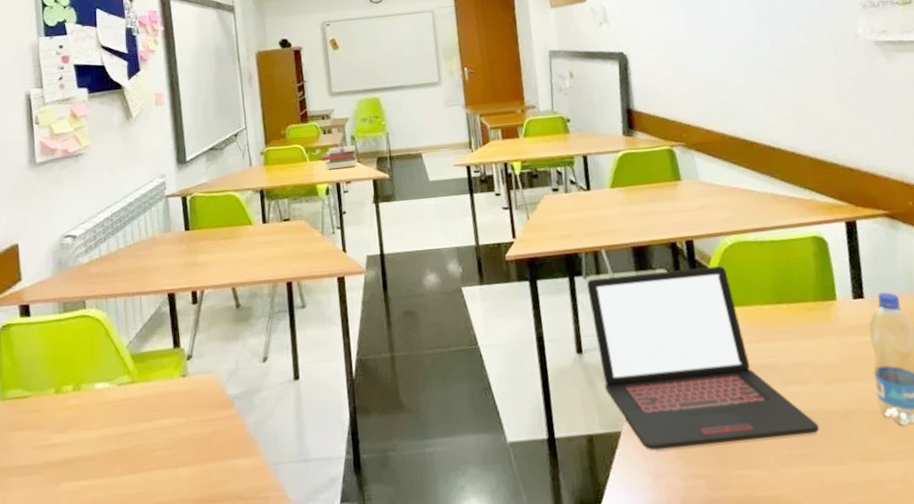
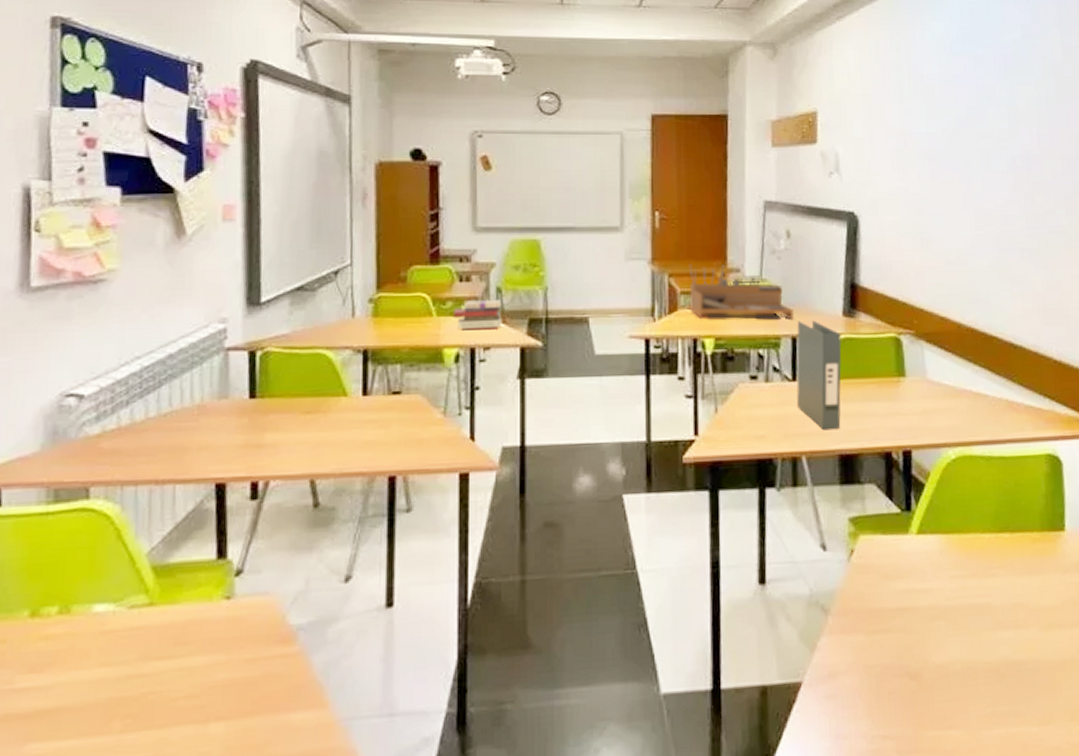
desk organizer: none [495,103,583,147] -> present [689,263,794,320]
binder: none [586,141,631,227] -> present [796,320,842,429]
laptop: present [586,266,819,450] -> none [779,484,1029,705]

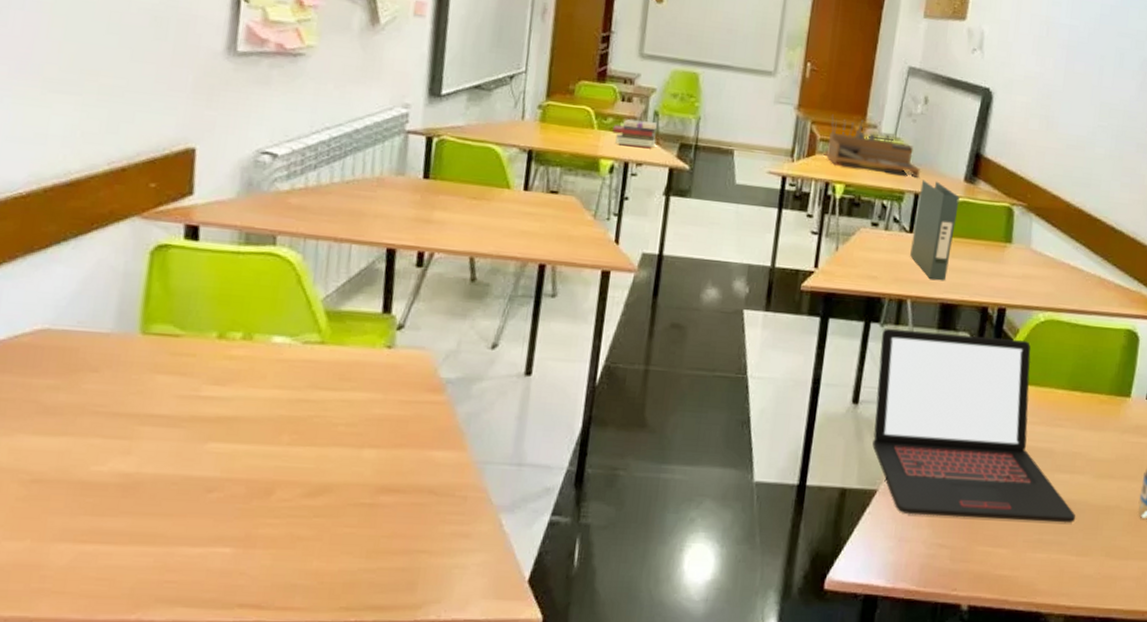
laptop: none [779,484,1029,705] -> present [872,328,1075,523]

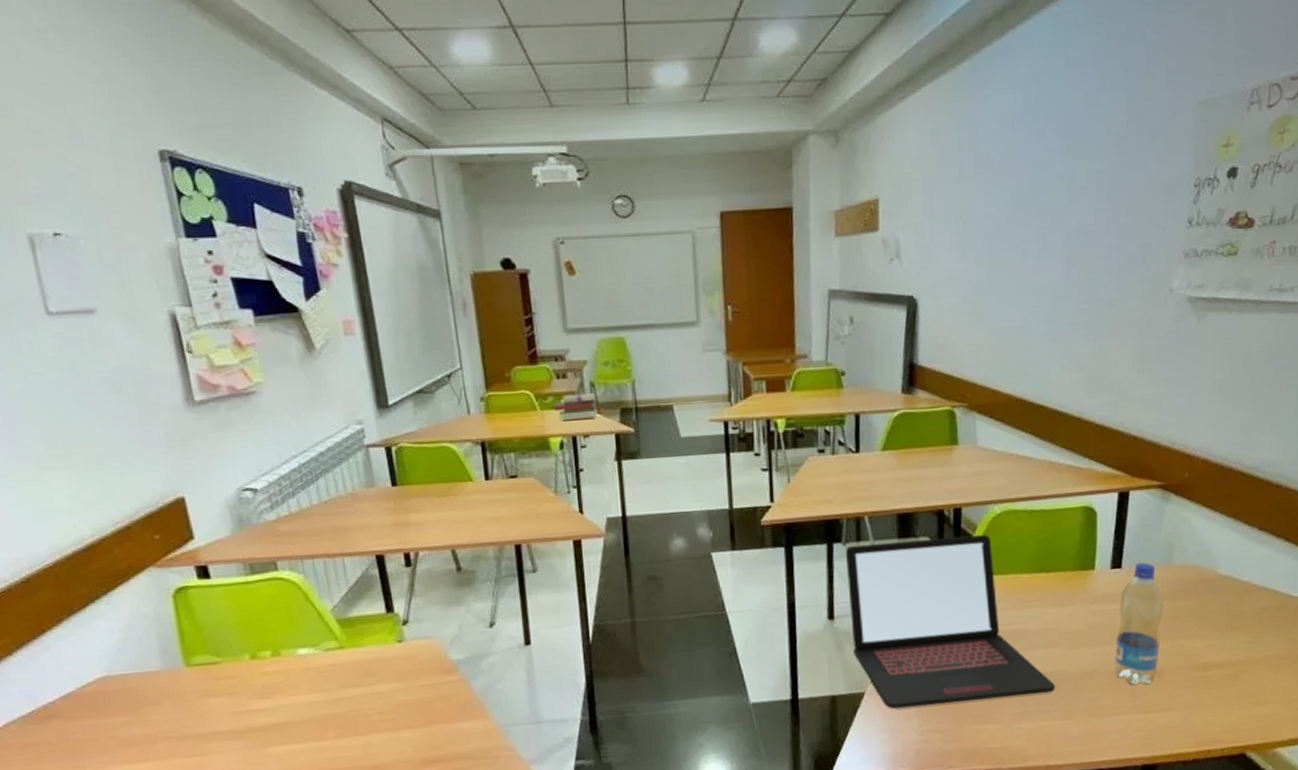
desk organizer: present [826,114,920,178] -> none [761,351,857,402]
binder: present [910,179,960,280] -> none [859,398,900,493]

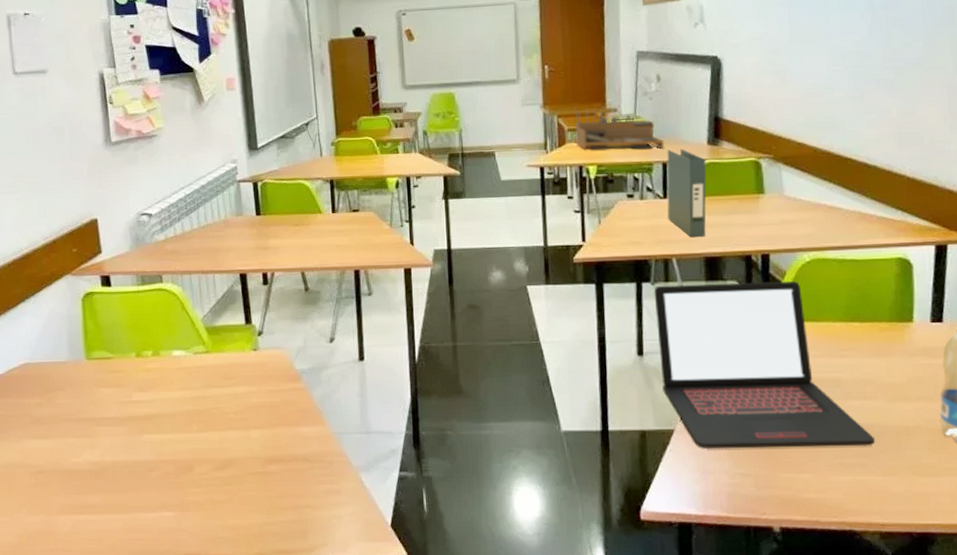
books: present [554,393,598,422] -> none [392,140,429,164]
desk organizer: none [761,351,857,402] -> present [575,106,664,151]
binder: none [859,398,900,493] -> present [667,148,707,237]

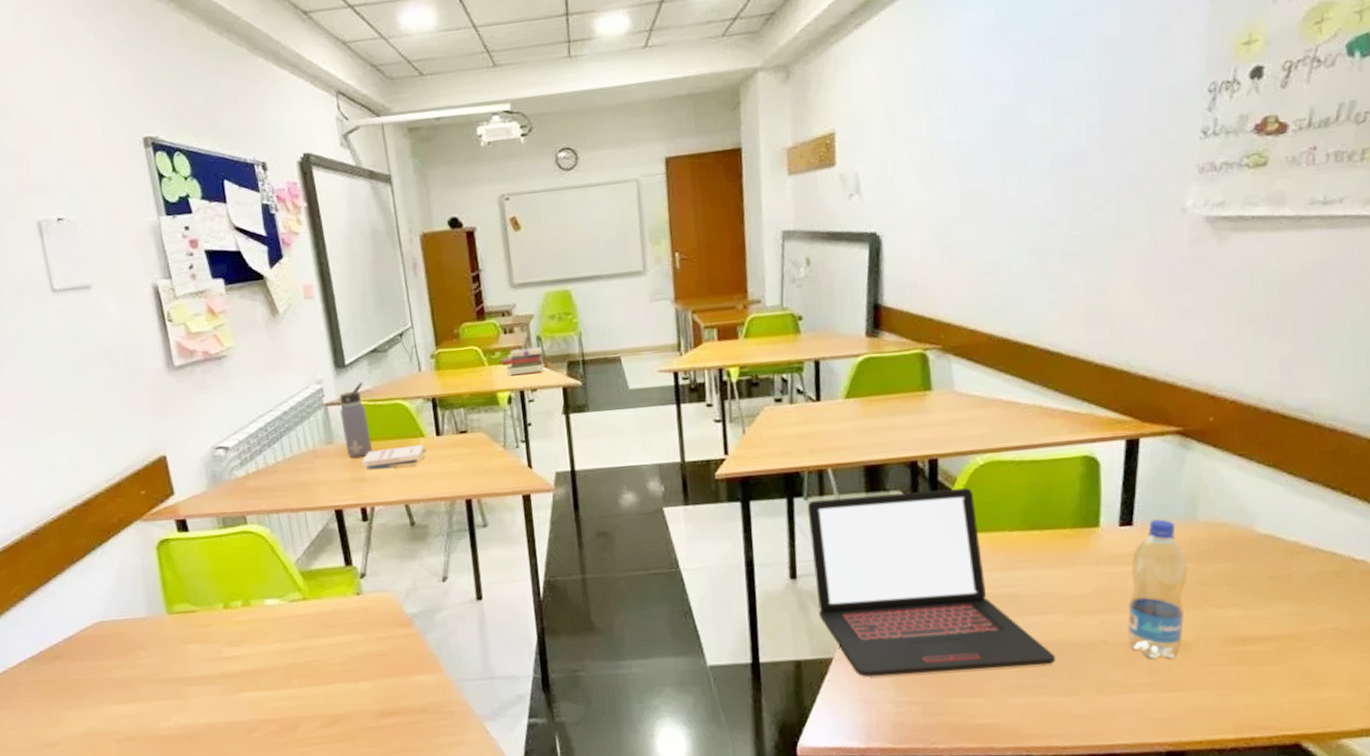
water bottle: none [250,163,277,228] -> present [339,381,373,458]
books: none [266,220,324,240] -> present [362,444,428,470]
books: none [392,140,429,164] -> present [502,347,545,376]
desk organizer: present [575,106,664,151] -> none [711,297,816,350]
binder: present [667,148,707,237] -> none [819,343,866,444]

